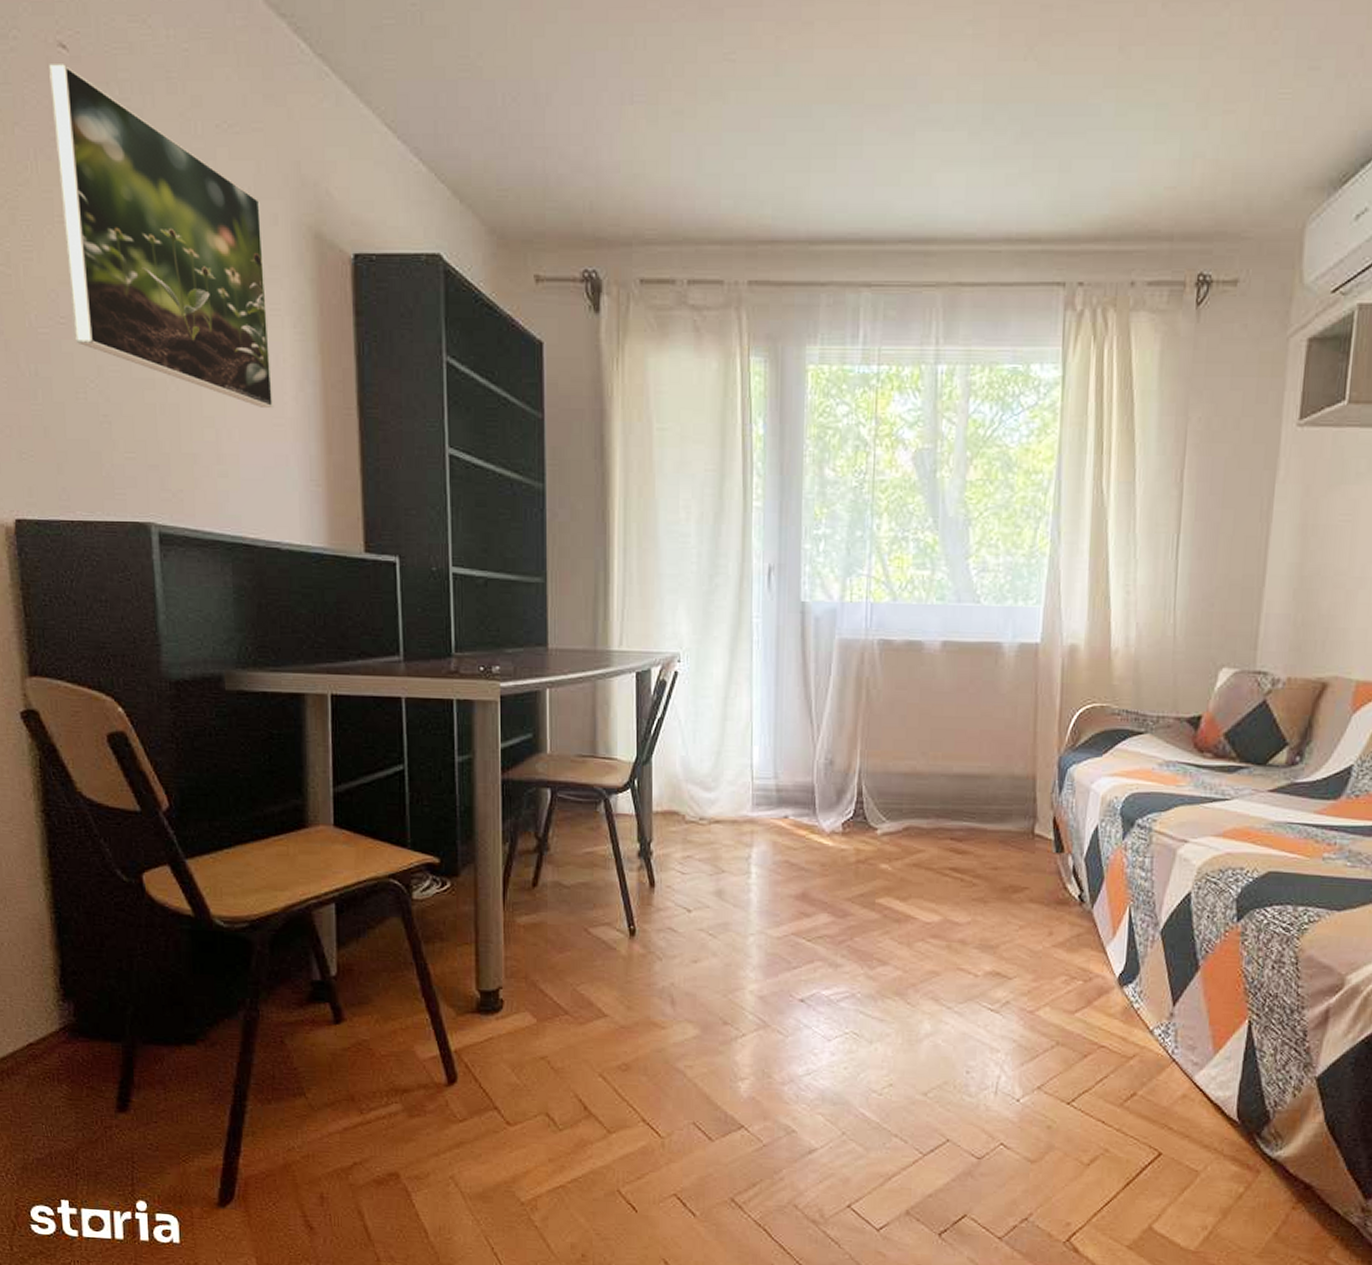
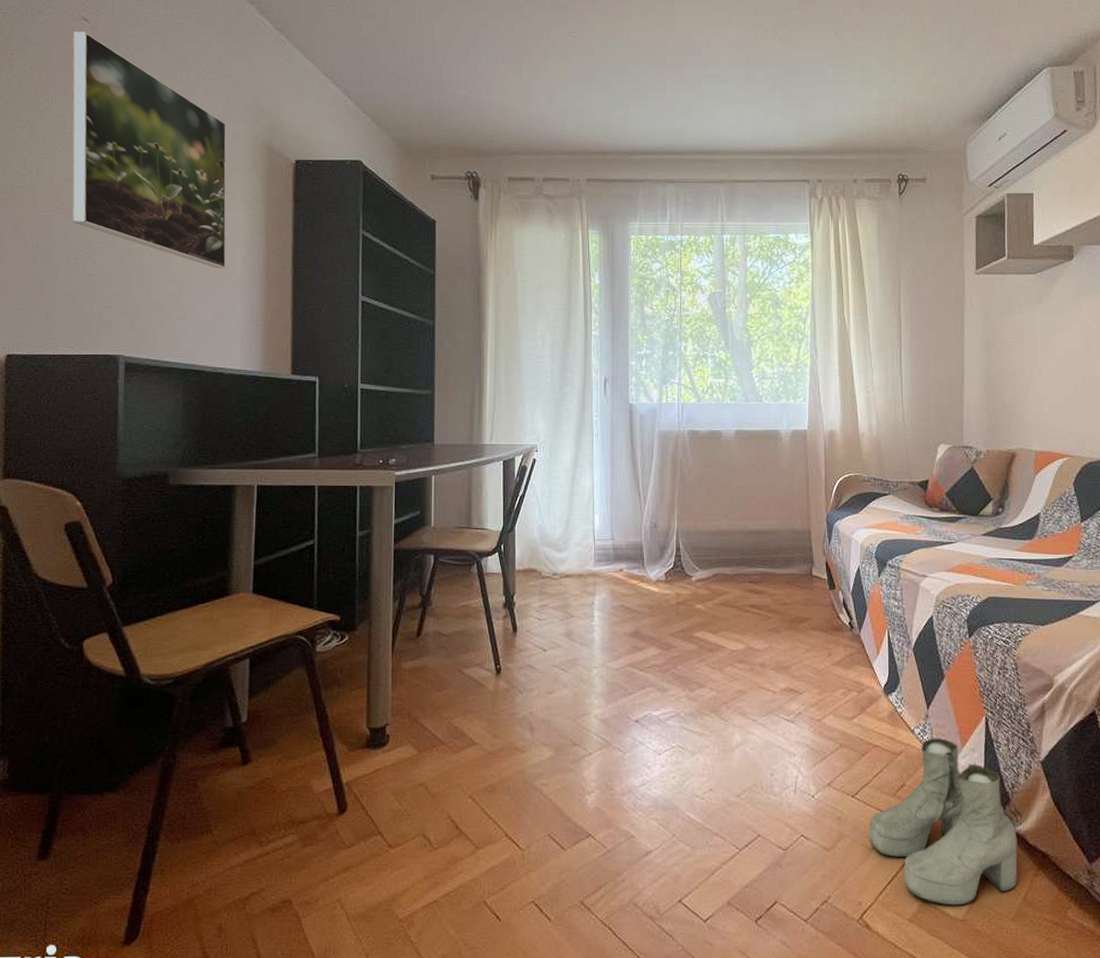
boots: none [1084,1041,1275,1236] -> present [869,738,1018,906]

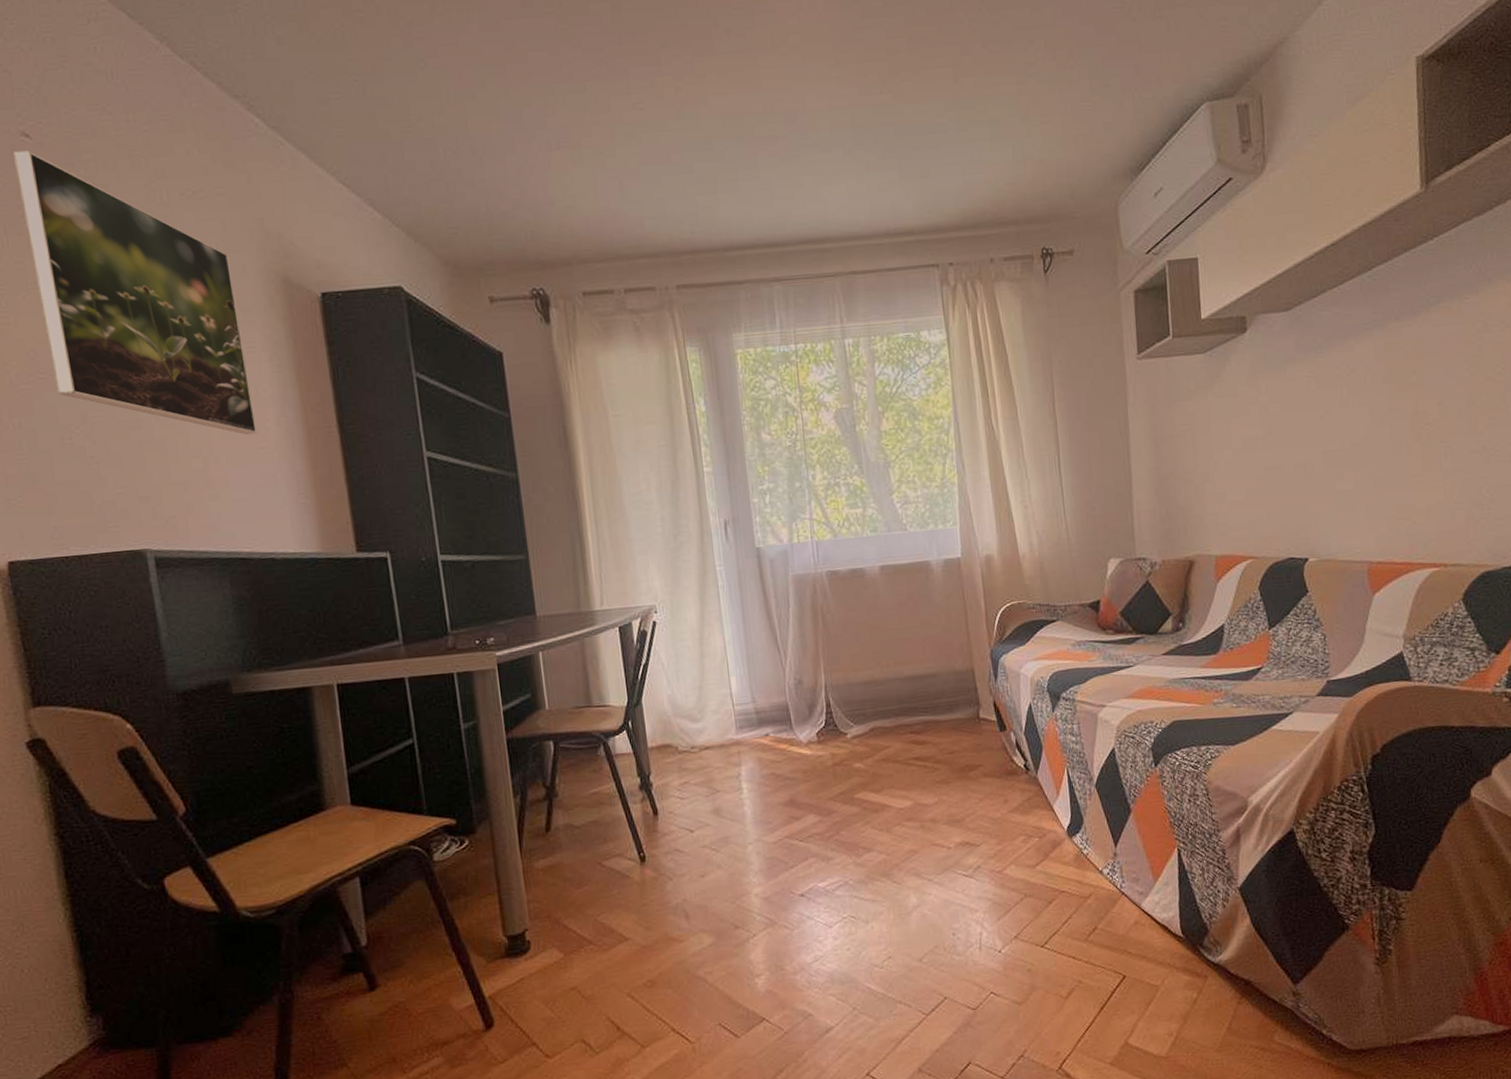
boots: present [869,738,1018,906] -> none [1062,875,1221,1045]

